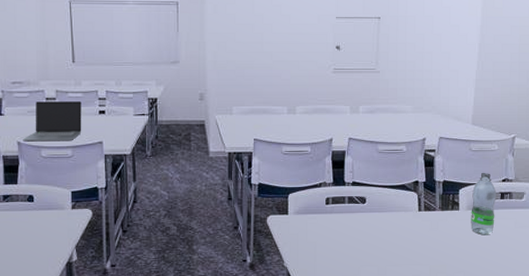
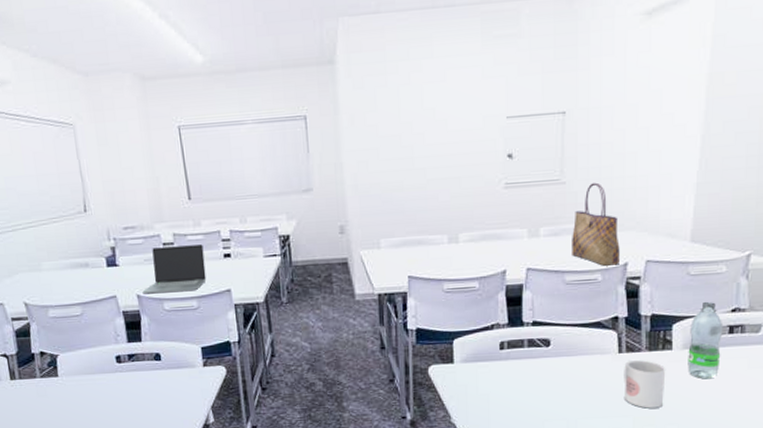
tote bag: none [384,73,420,140] -> present [572,182,620,266]
mug: none [422,218,455,258] -> present [623,360,666,409]

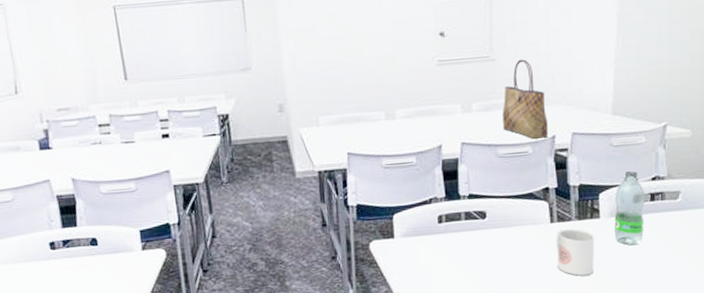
laptop: present [142,244,207,294] -> none [77,125,145,178]

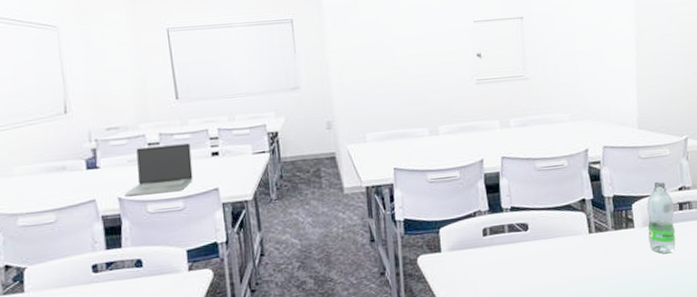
laptop: none [77,125,145,178] -> present [124,143,193,197]
tote bag: present [503,59,548,139] -> none [538,78,581,153]
mug: present [556,229,595,276] -> none [595,239,633,286]

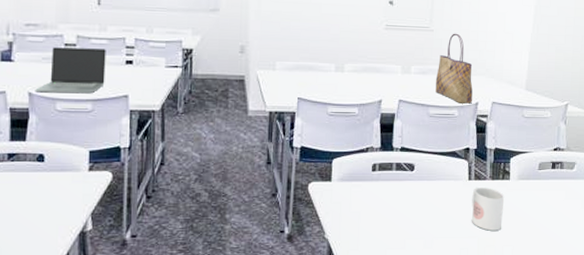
tote bag: none [538,78,581,153] -> present [435,33,473,104]
mug: none [595,239,633,286] -> present [471,188,505,231]
bottle: present [647,181,676,254] -> none [521,140,548,207]

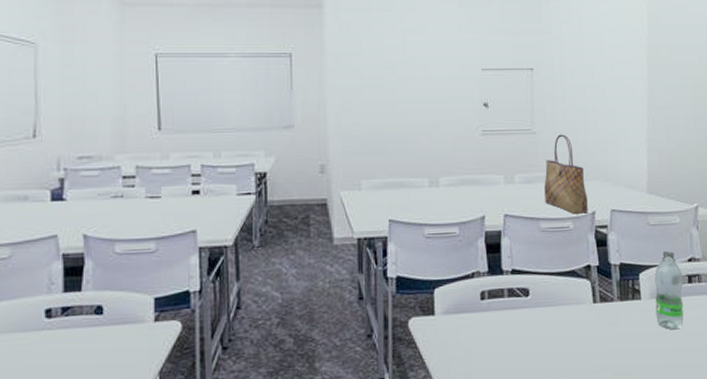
laptop: present [35,47,106,93] -> none [90,179,169,234]
mug: present [471,188,505,231] -> none [599,310,638,362]
bottle: none [521,140,548,207] -> present [654,251,684,330]

